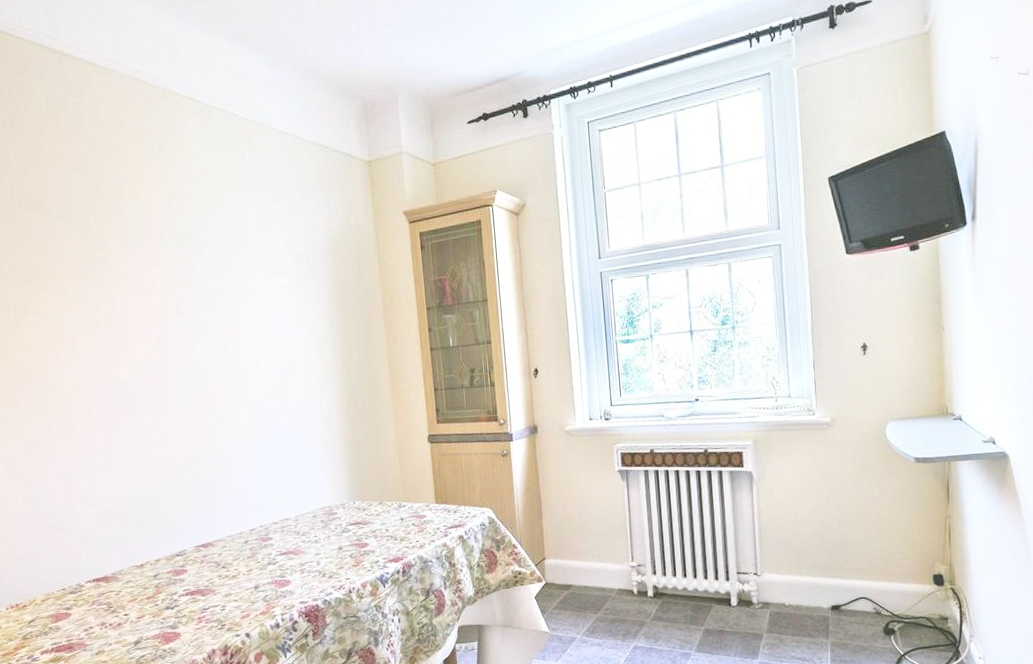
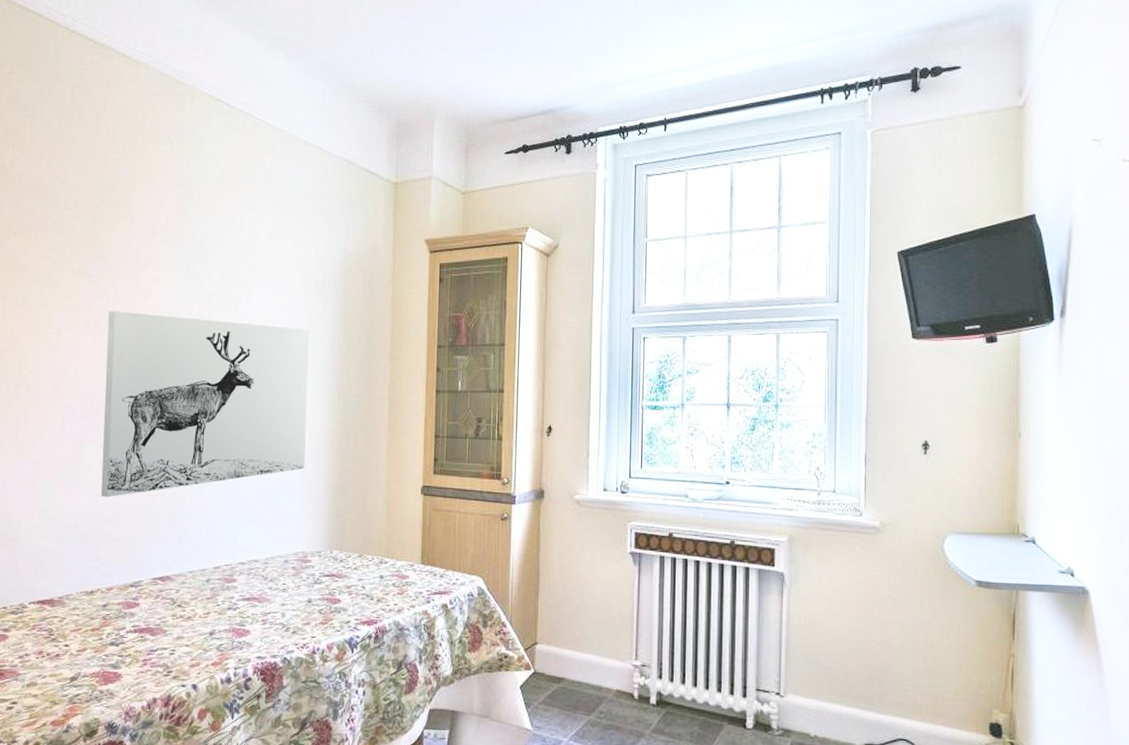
wall art: none [117,306,320,481] -> present [100,311,310,498]

